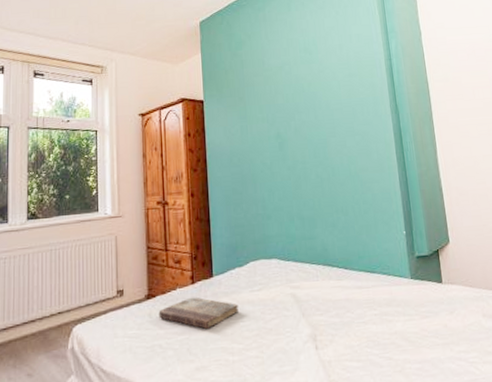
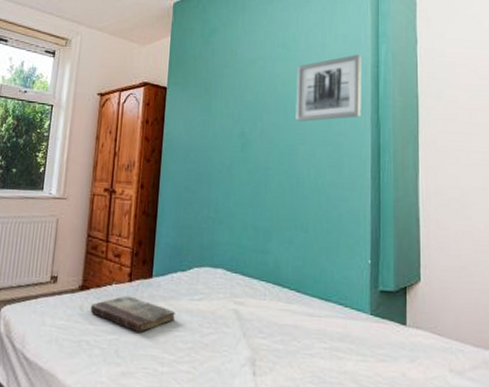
wall art: none [320,51,382,117] -> present [295,54,362,122]

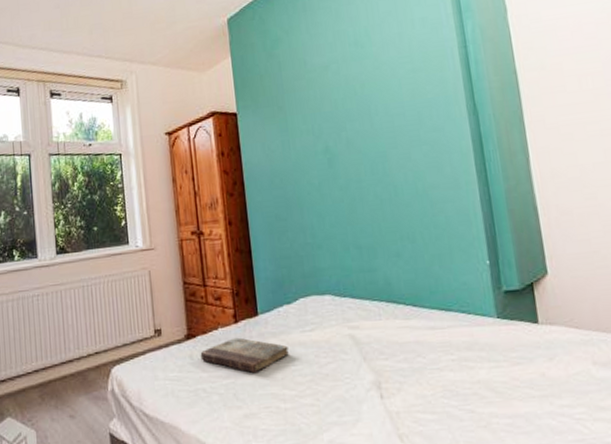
wall art: present [295,54,362,122] -> none [375,37,455,124]

